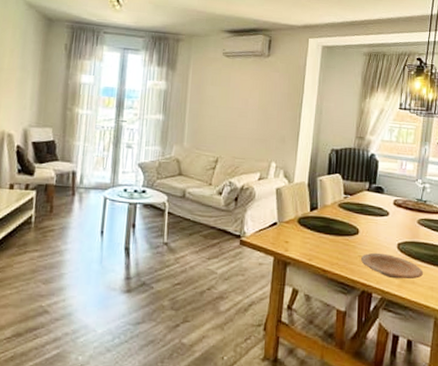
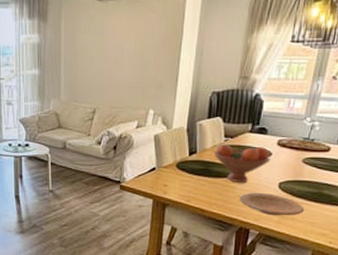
fruit bowl: none [334,201,388,243] -> present [213,144,271,183]

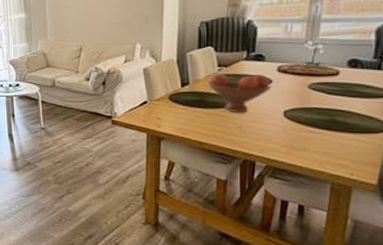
plate: present [240,192,305,216] -> none [241,122,317,147]

